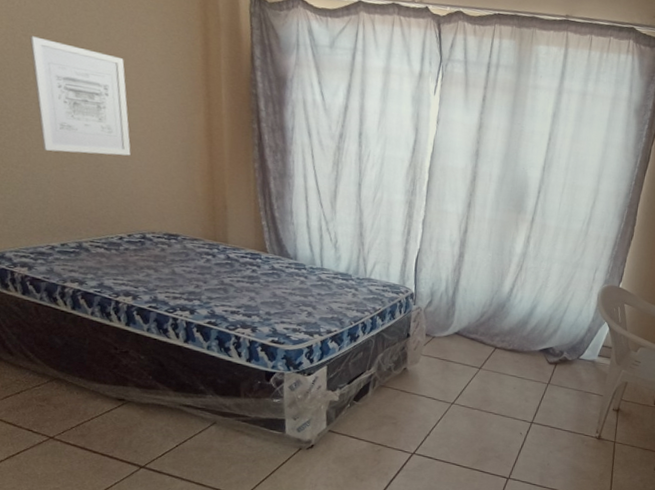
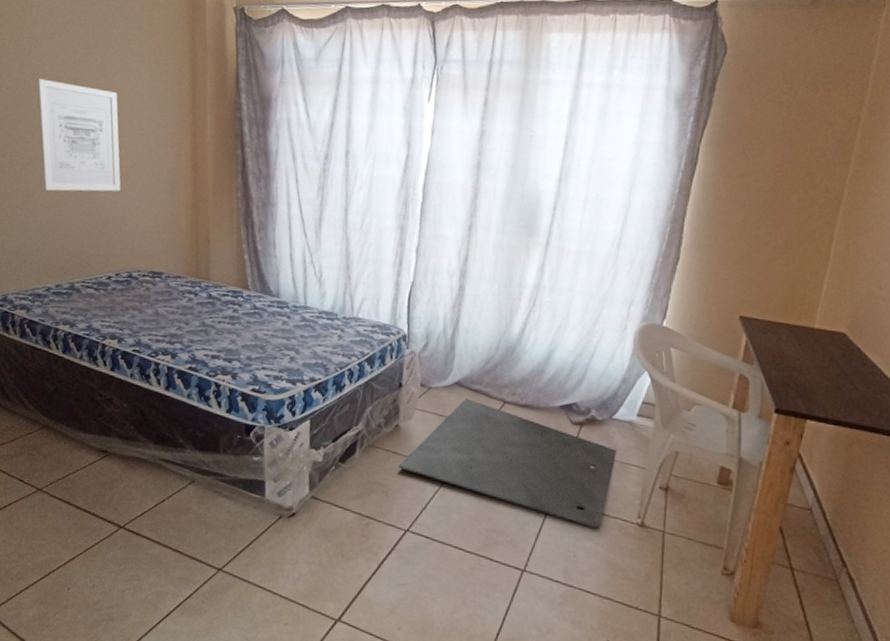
door mat: none [406,345,582,443] -> present [399,398,616,529]

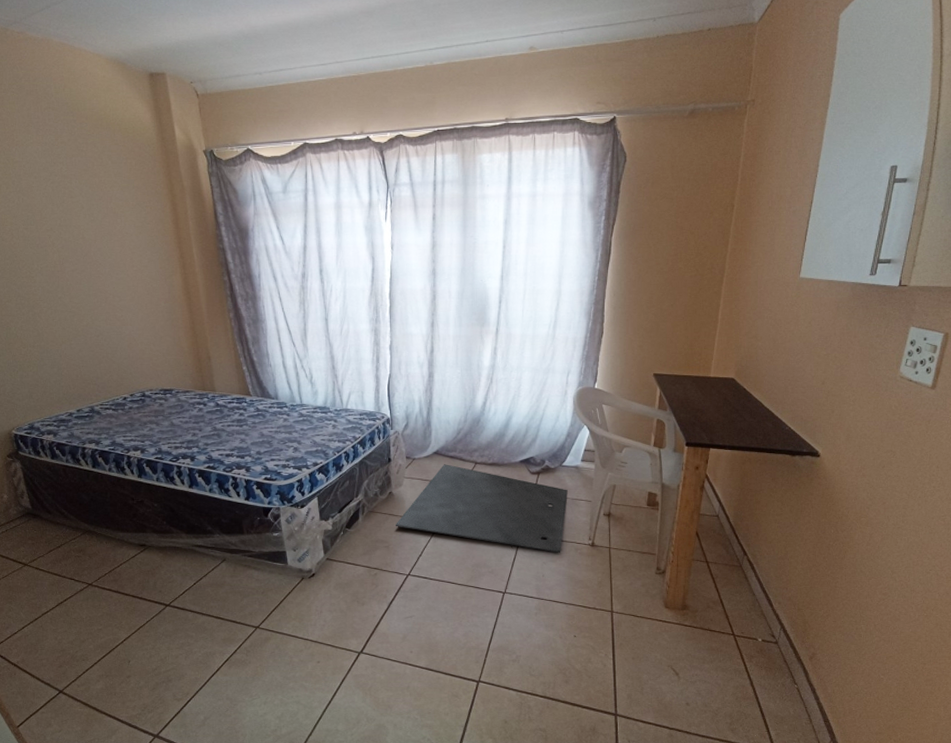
wall art: present [37,78,121,192] -> none [30,228,124,328]

